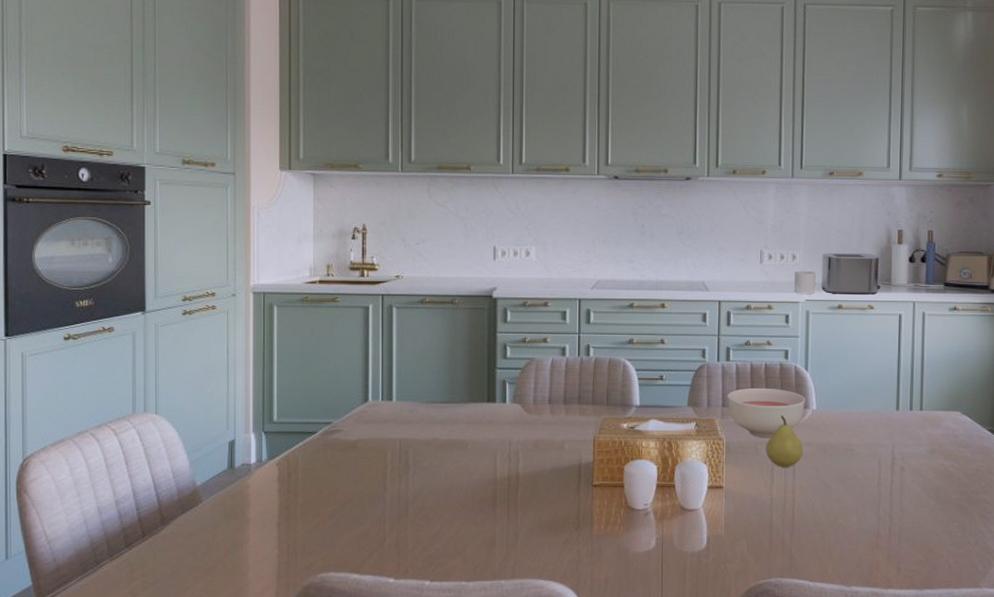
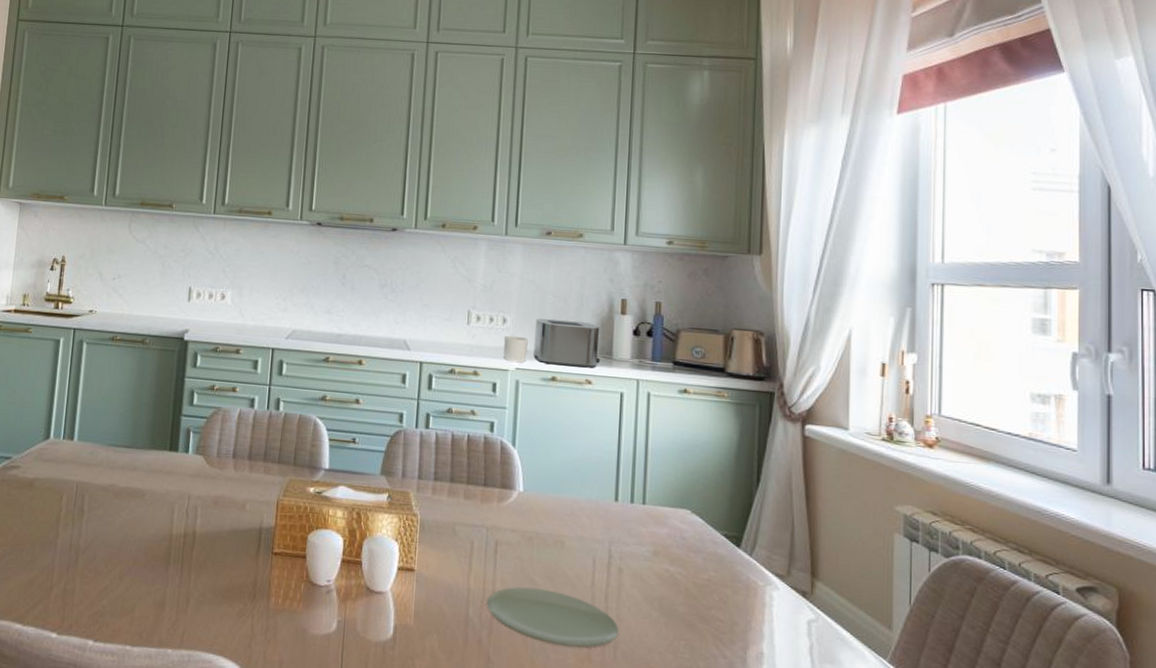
bowl: present [727,387,806,438] -> none [424,460,512,520]
fruit: present [766,415,803,467] -> none [464,495,506,555]
plate: none [788,491,902,538] -> present [486,587,619,649]

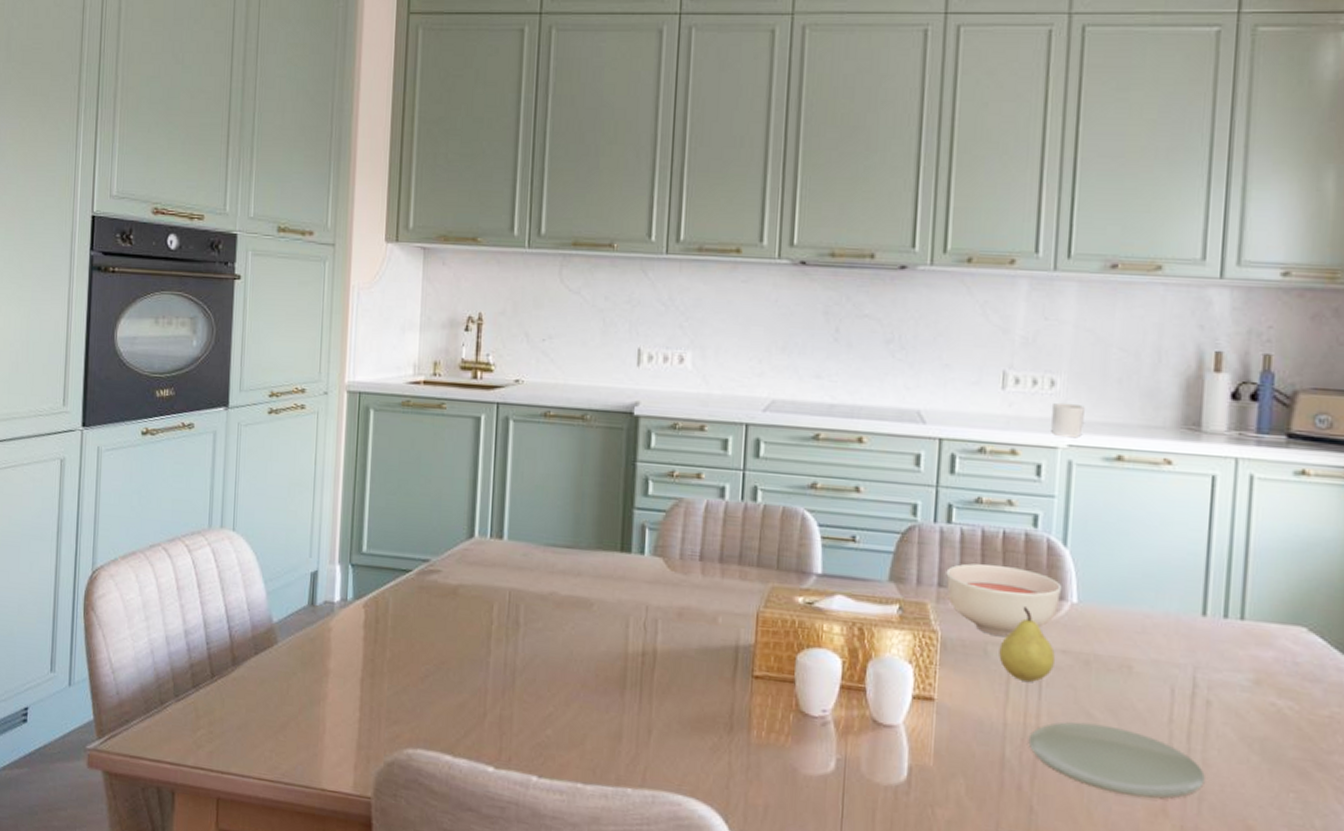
bowl: none [424,460,512,520] -> present [946,563,1062,638]
fruit: none [464,495,506,555] -> present [999,606,1055,682]
toaster: present [533,318,601,368] -> none [1092,379,1186,444]

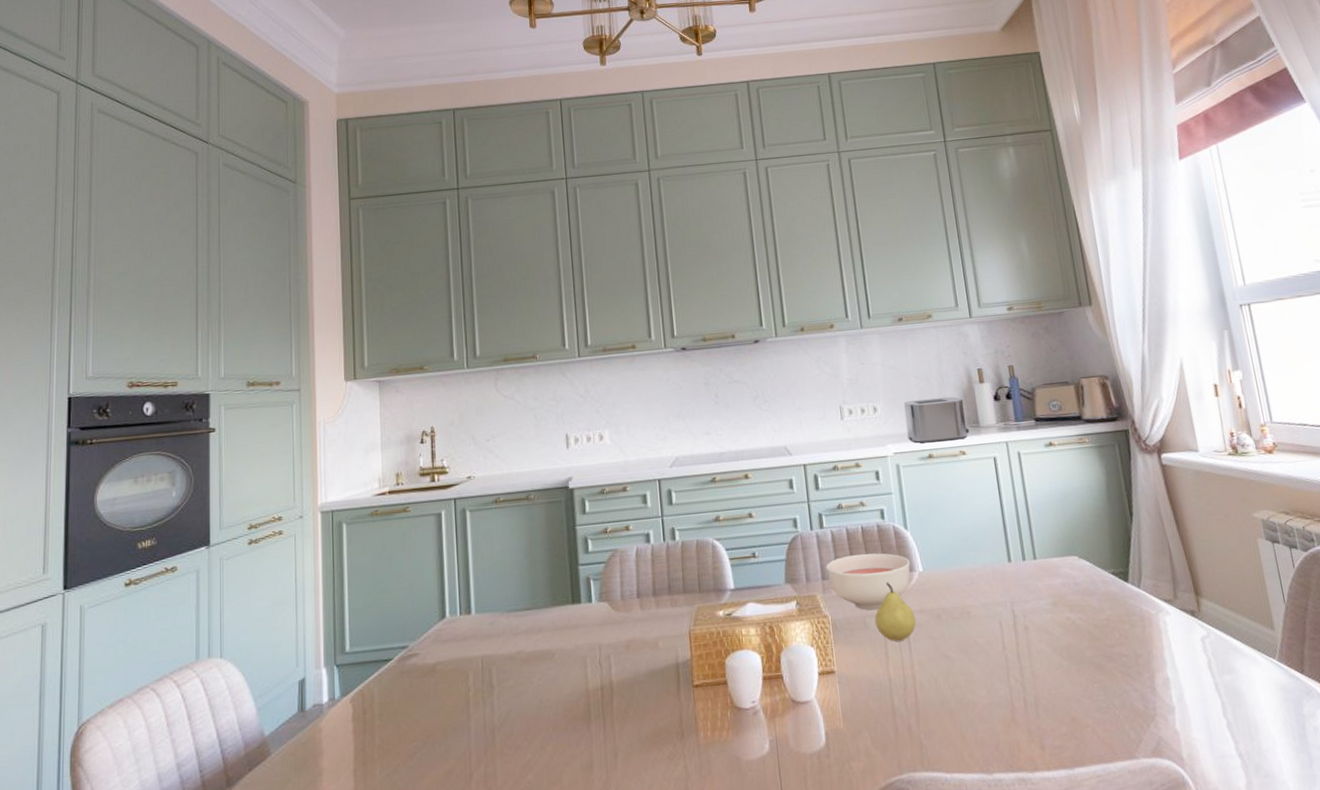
plate: present [1028,722,1205,800] -> none [908,662,1037,716]
mug: present [1050,402,1085,439] -> none [877,421,902,449]
toaster: none [1092,379,1186,444] -> present [903,397,969,444]

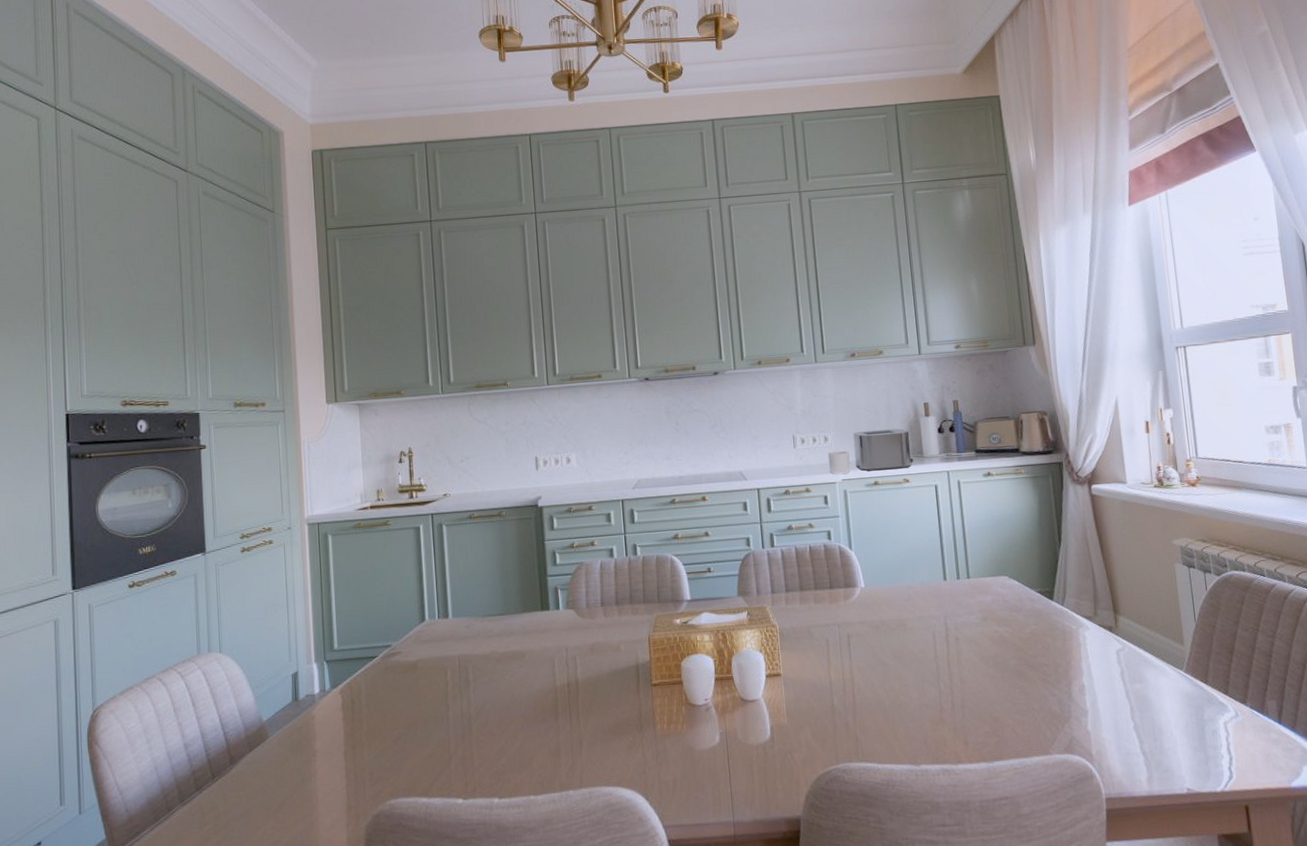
bowl: present [826,553,911,610] -> none [775,570,854,621]
fruit: present [875,582,916,641] -> none [819,596,856,649]
mug: none [877,421,902,449] -> present [827,451,850,475]

